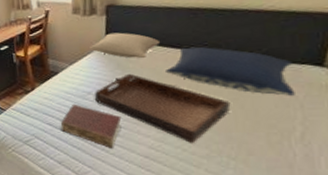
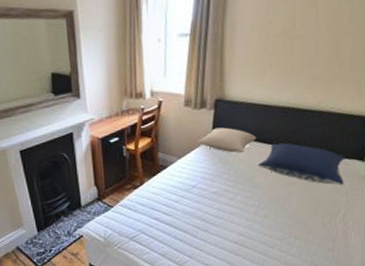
book: present [60,103,122,148] -> none [166,197,220,238]
serving tray: present [94,73,231,144] -> none [198,167,302,229]

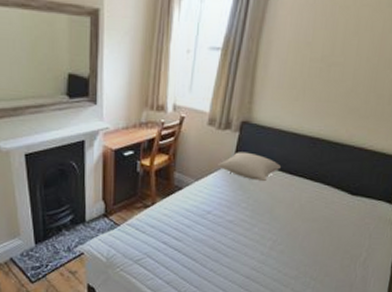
pillow: present [258,142,345,185] -> none [280,175,373,227]

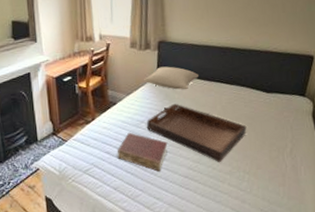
book: none [175,222,234,269] -> present [117,132,168,172]
serving tray: none [212,195,323,266] -> present [146,103,247,163]

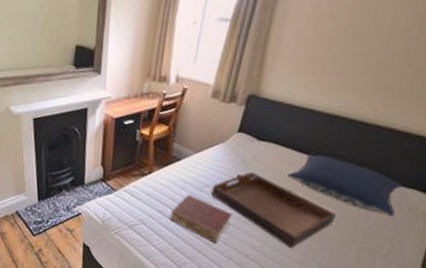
pillow: present [143,66,200,90] -> none [218,126,292,159]
pillow: none [202,80,288,120] -> present [287,154,402,217]

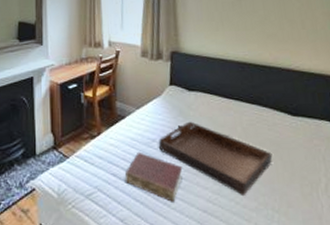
pillow: present [287,154,402,217] -> none [221,98,319,149]

